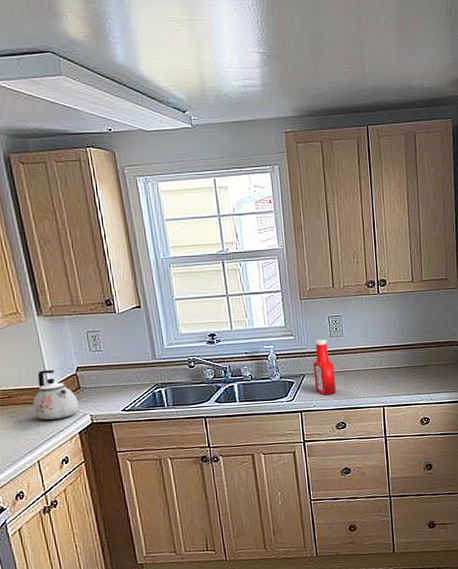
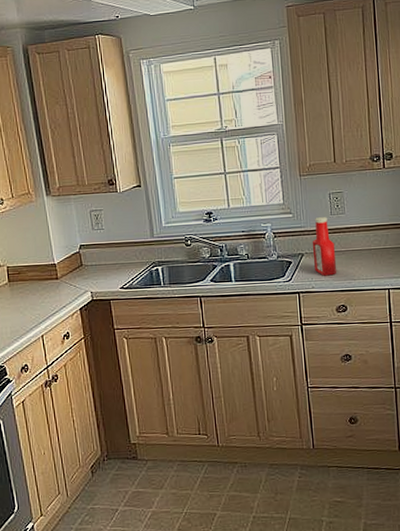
kettle: present [33,370,79,420] -> none [39,247,80,296]

